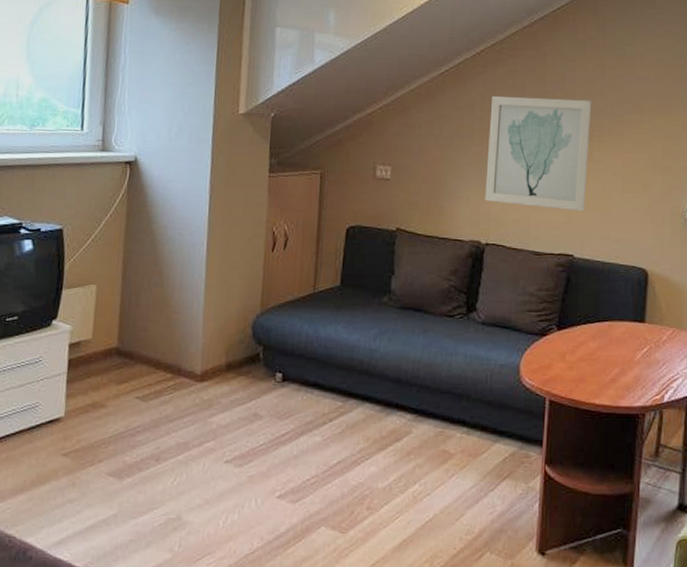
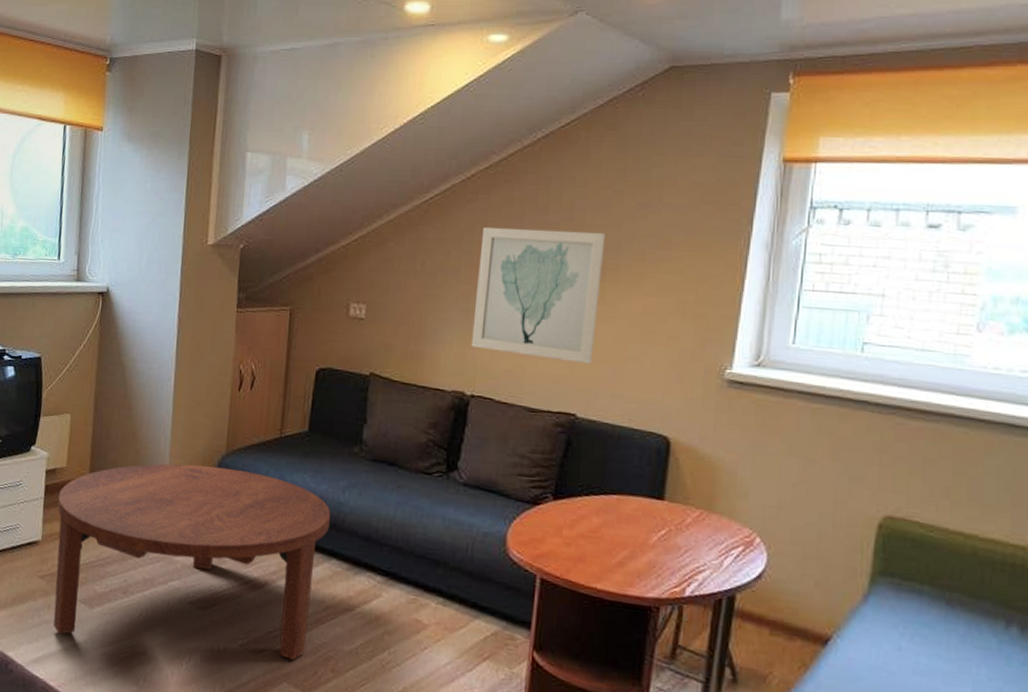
coffee table: none [79,325,363,511] -> present [53,464,331,660]

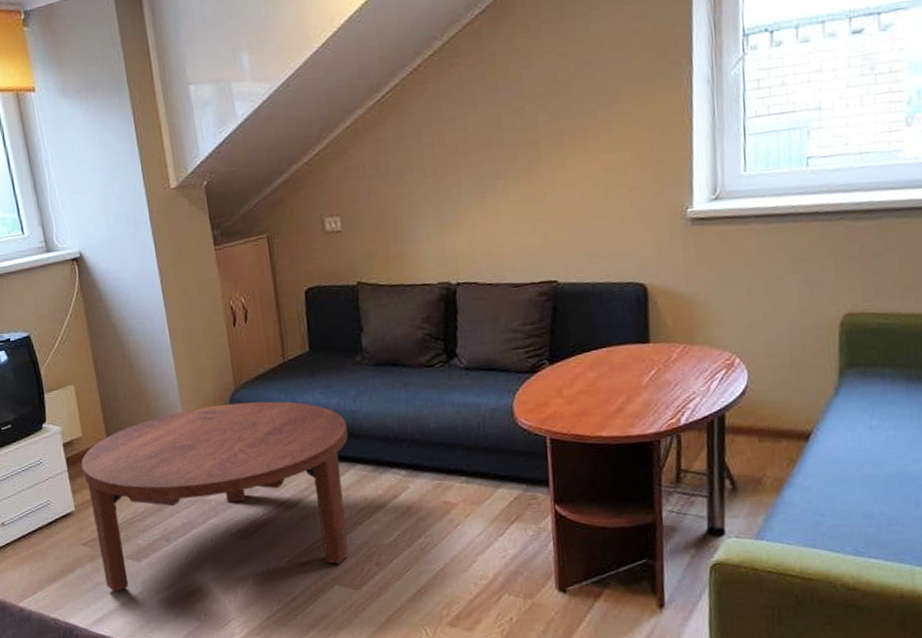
wall art: present [471,227,606,364] -> none [439,98,564,237]

